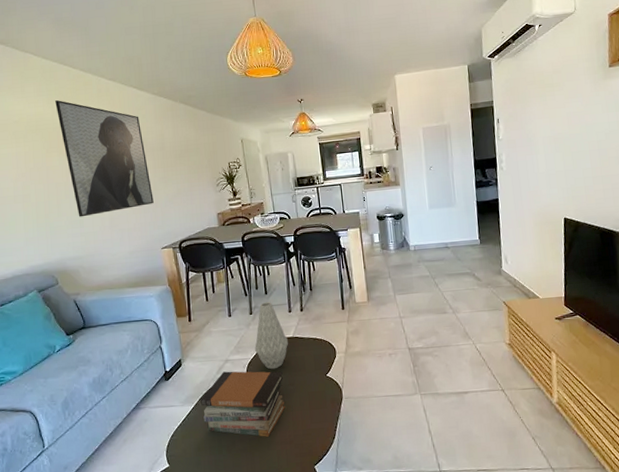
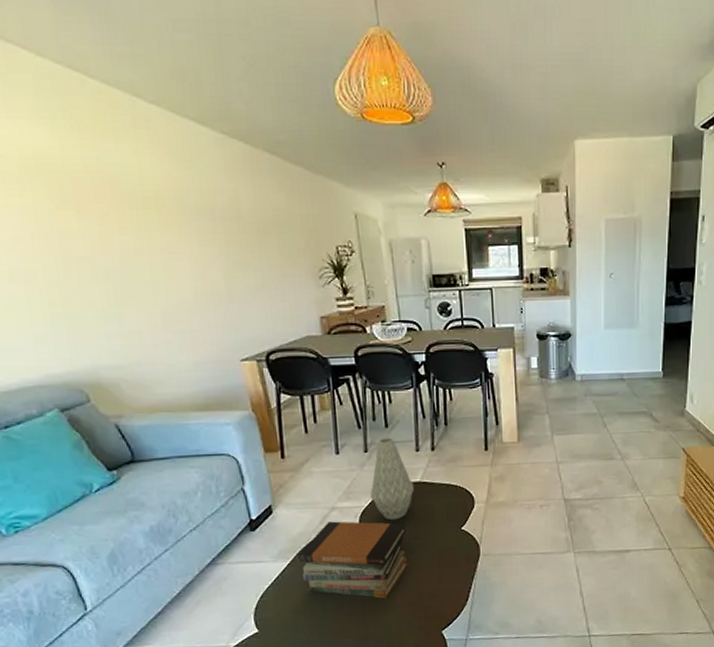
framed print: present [55,100,154,217] -> none [64,128,228,310]

